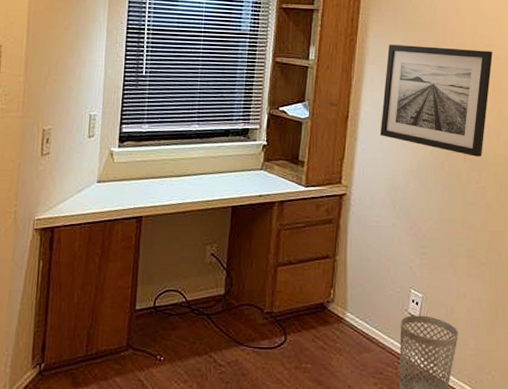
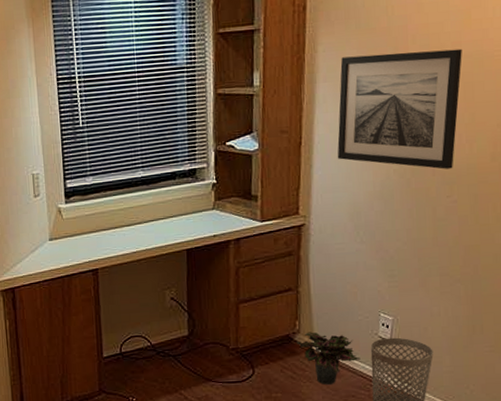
potted plant: none [330,302,390,359] -> present [297,332,361,385]

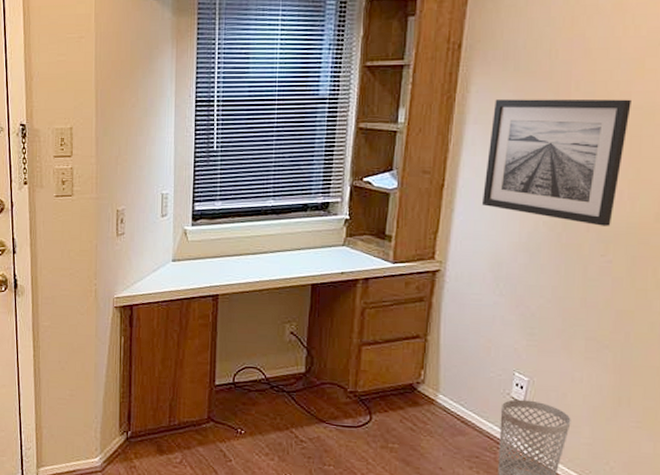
potted plant: present [297,332,361,385] -> none [420,383,489,442]

